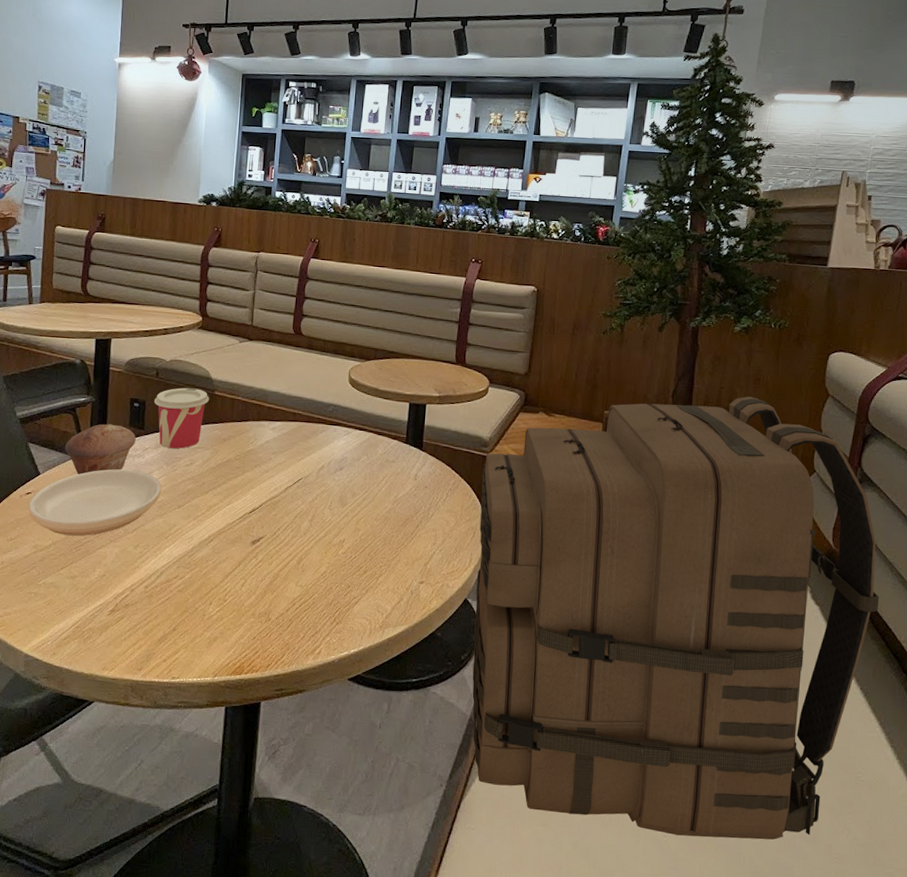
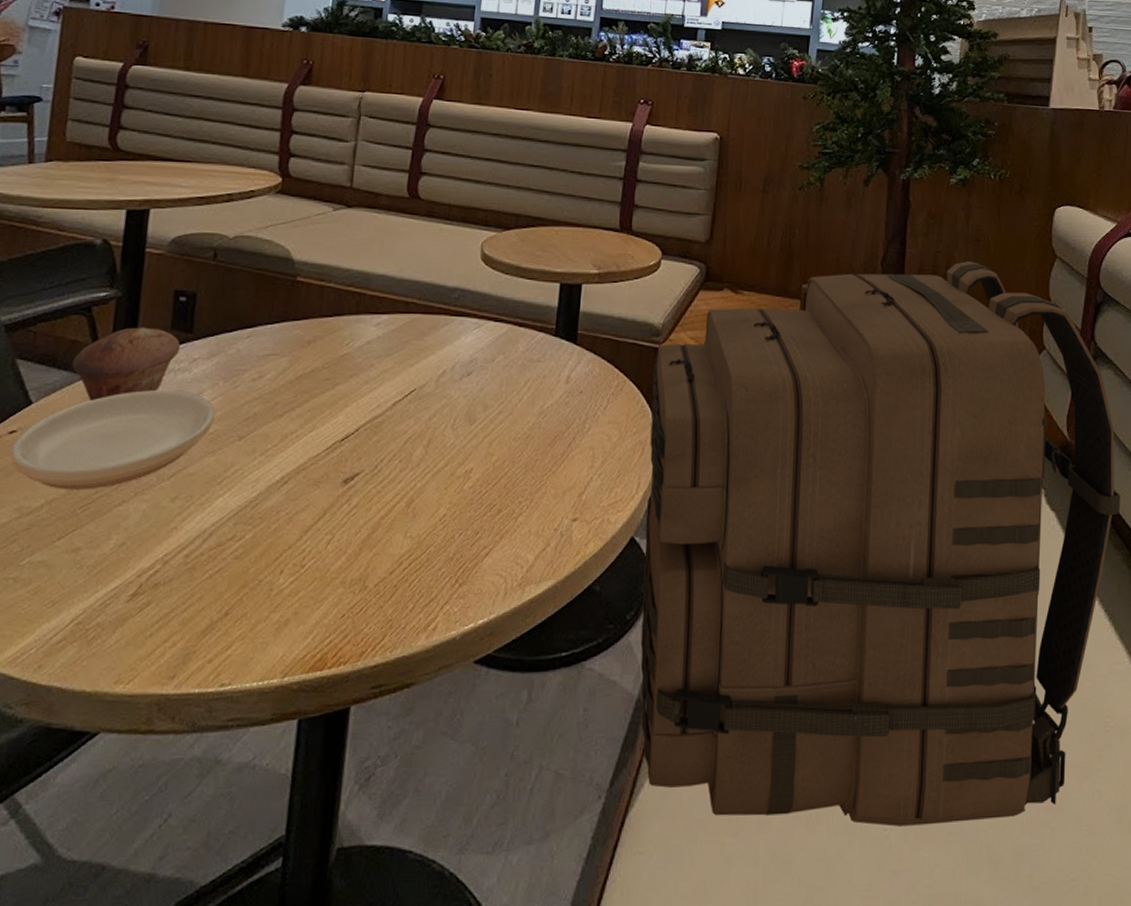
cup: present [153,387,209,449] -> none [208,273,288,357]

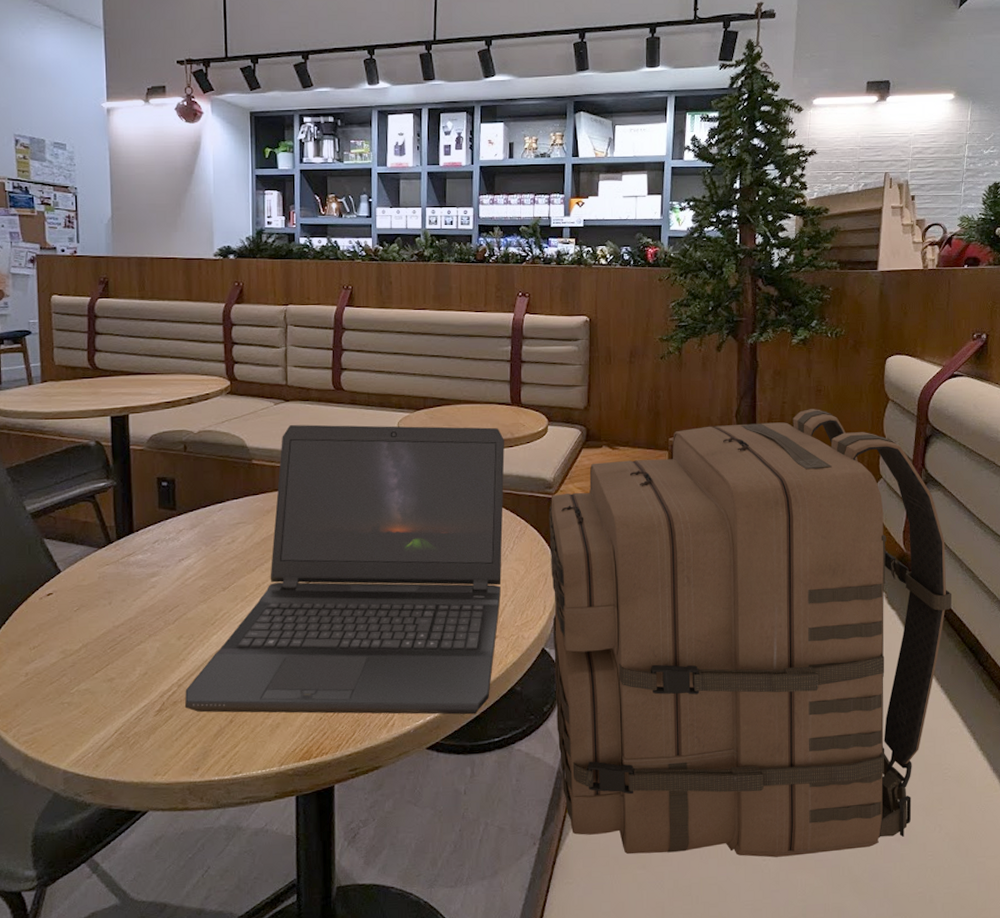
saucer: present [11,389,216,490] -> none [51,555,203,635]
muffin: present [71,327,180,402] -> none [86,508,168,568]
laptop computer: none [167,235,608,620] -> present [184,424,505,715]

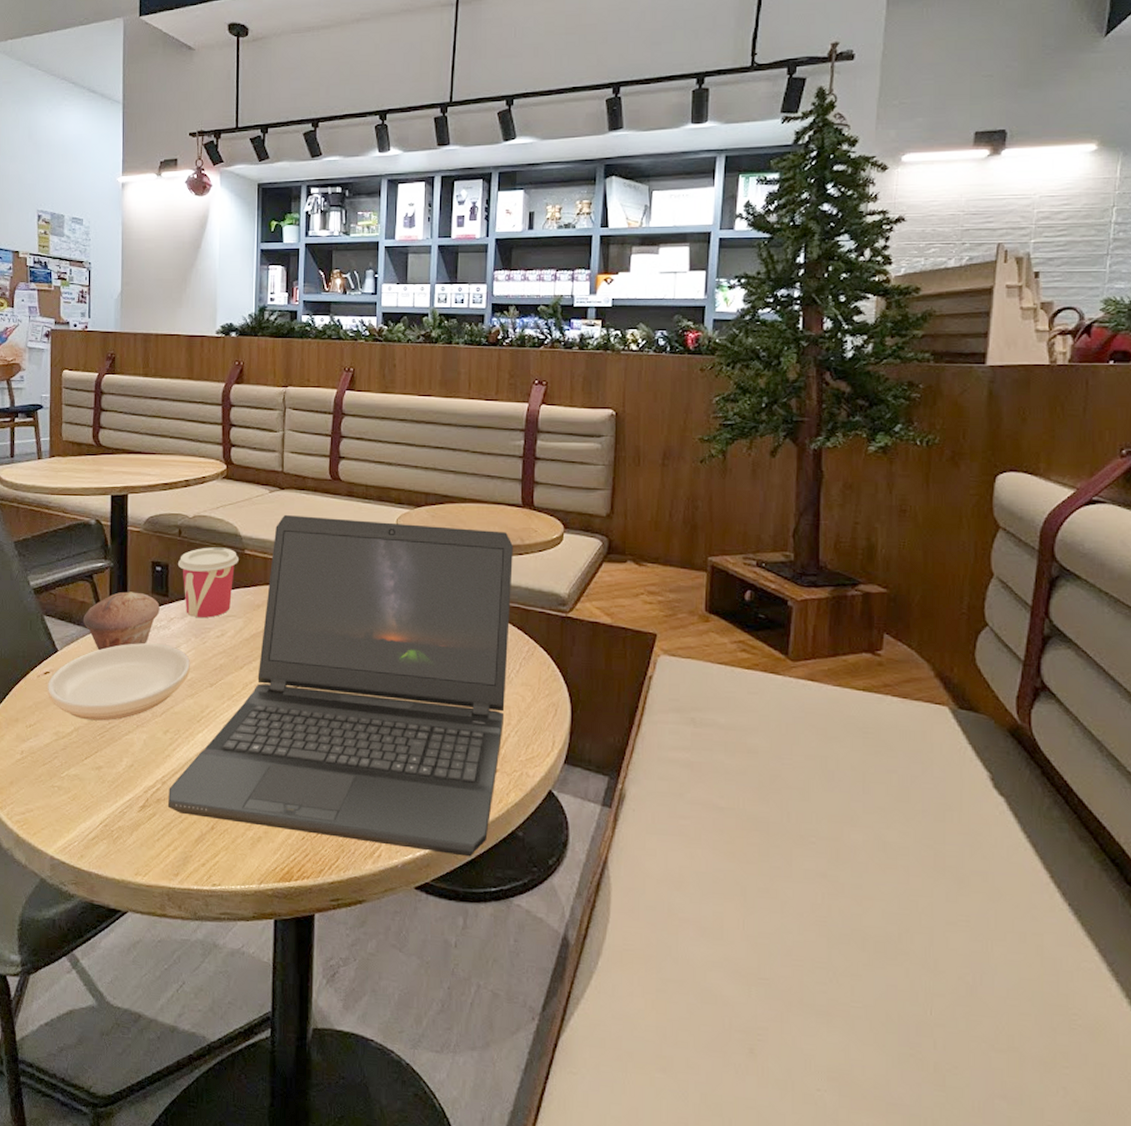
saucer: none [51,555,203,635] -> present [48,642,191,721]
muffin: none [86,508,168,568] -> present [82,591,160,651]
cup: none [184,459,246,527] -> present [177,547,238,618]
backpack: present [549,409,952,858] -> none [561,533,1085,1099]

